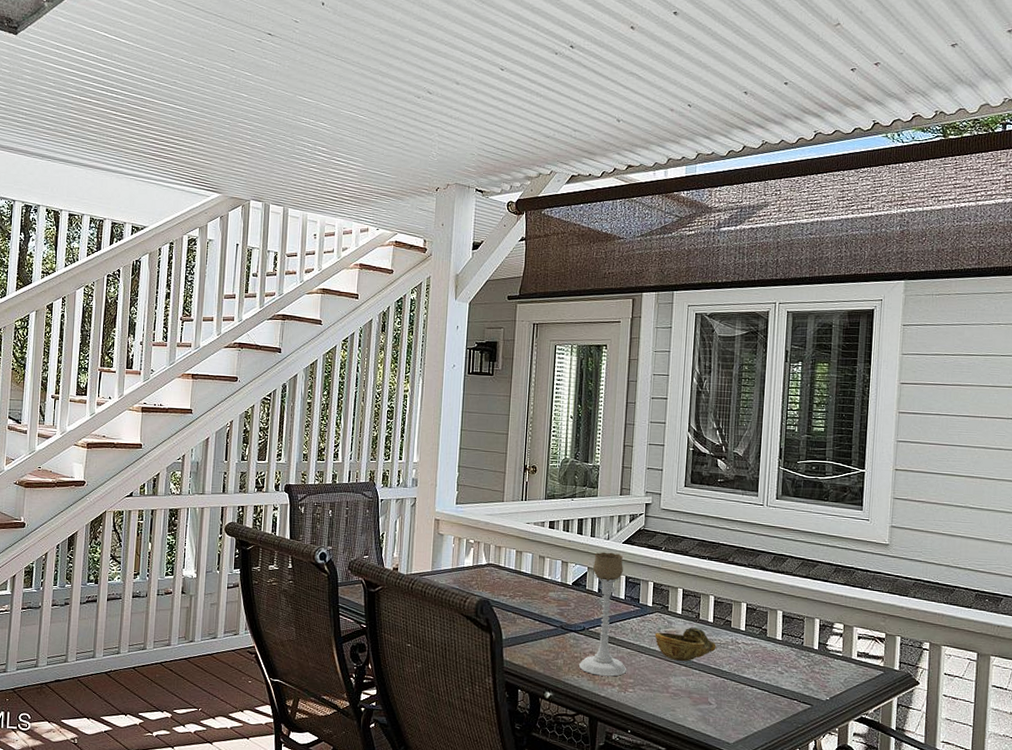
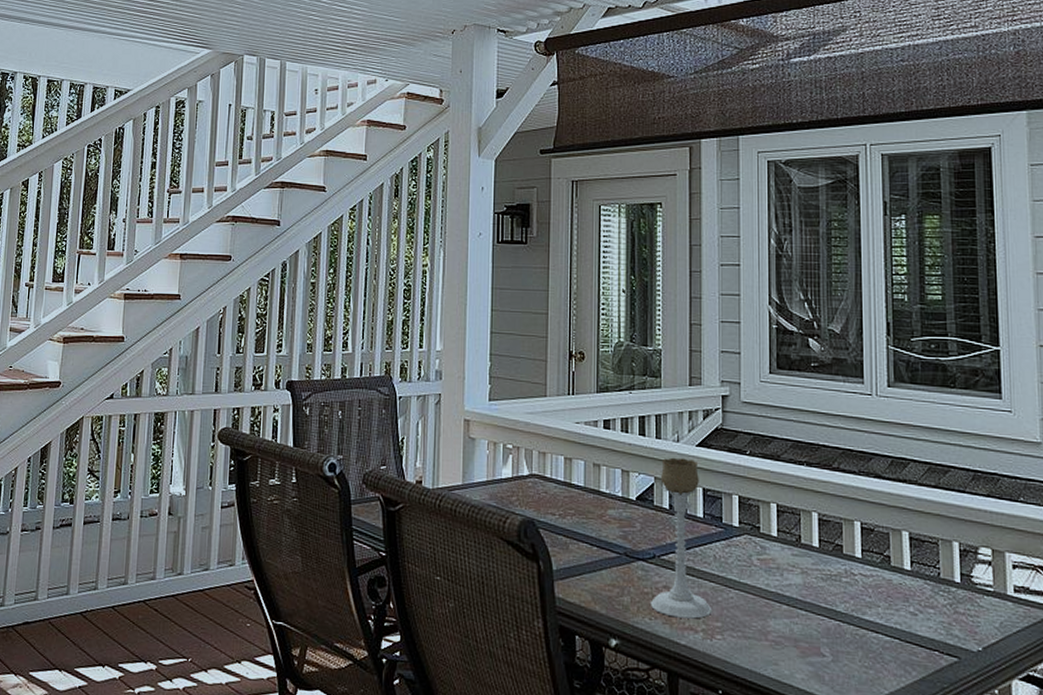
decorative bowl: present [654,627,716,661] -> none [745,553,826,599]

